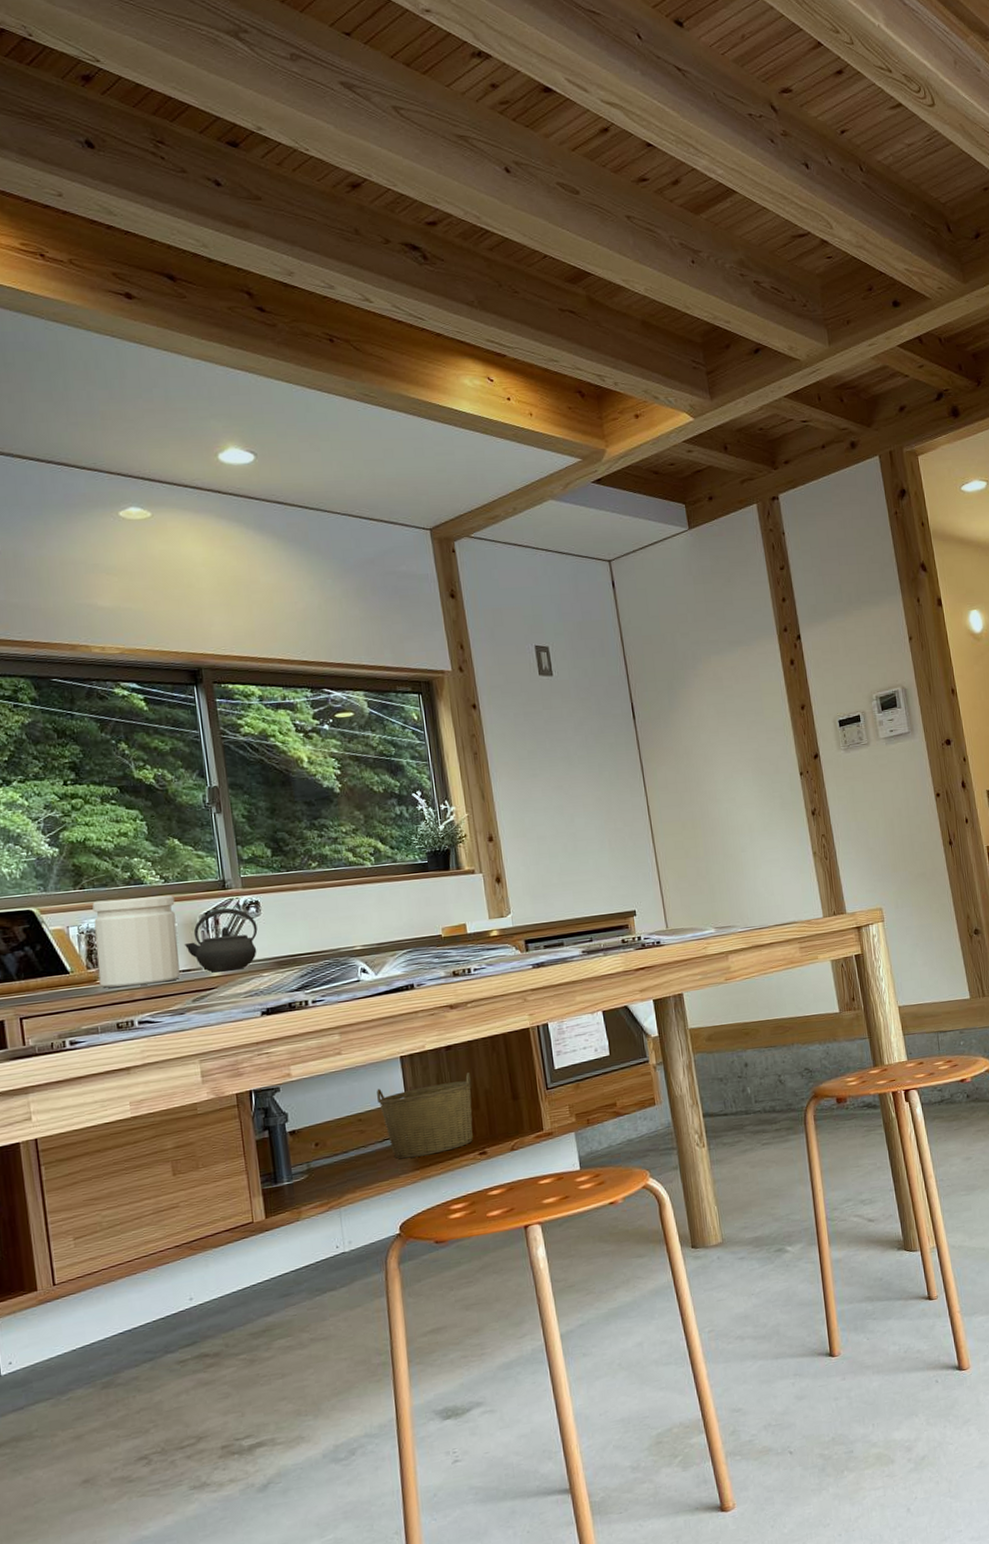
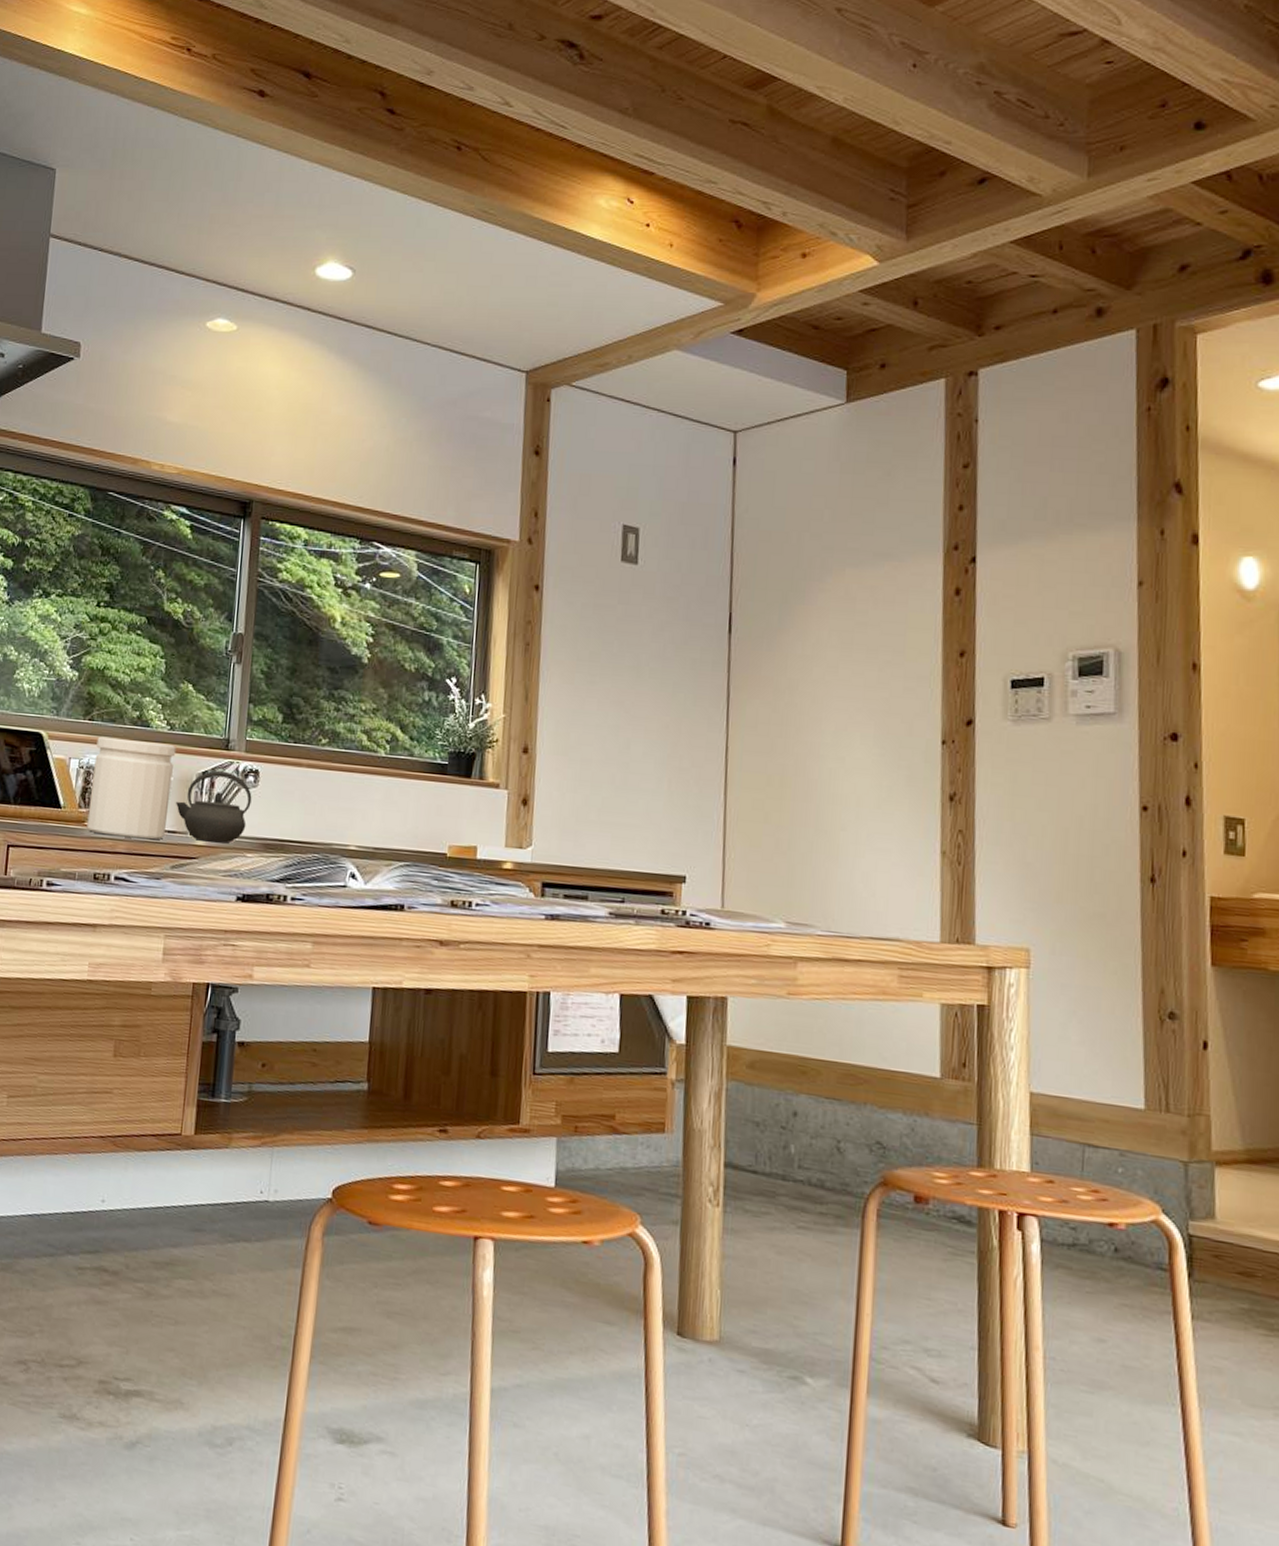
basket: present [377,1071,473,1159] -> none [338,1019,448,1116]

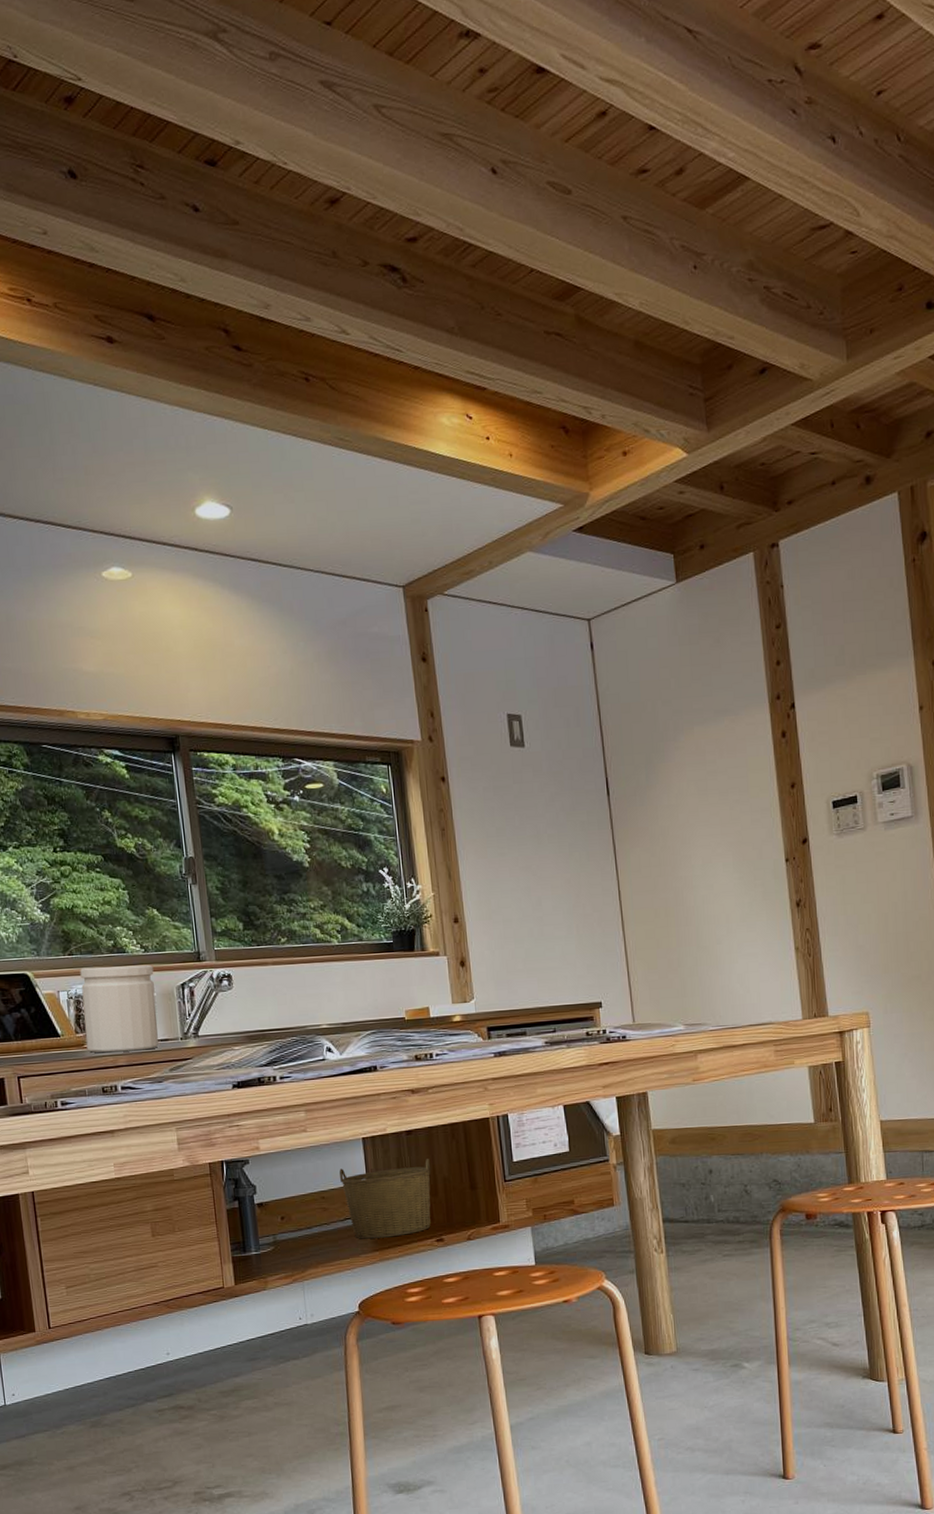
kettle: present [175,770,252,844] -> none [162,980,230,1043]
basket: none [338,1019,448,1116] -> present [339,1158,431,1239]

